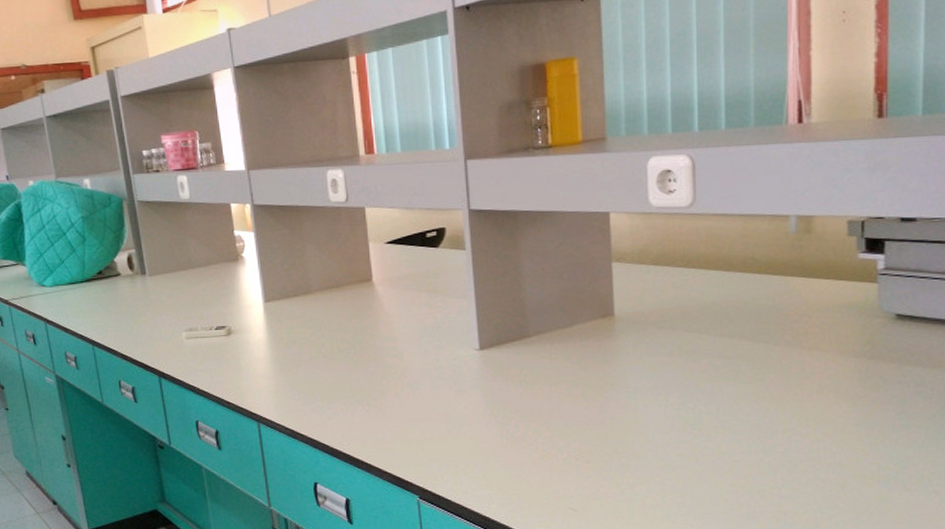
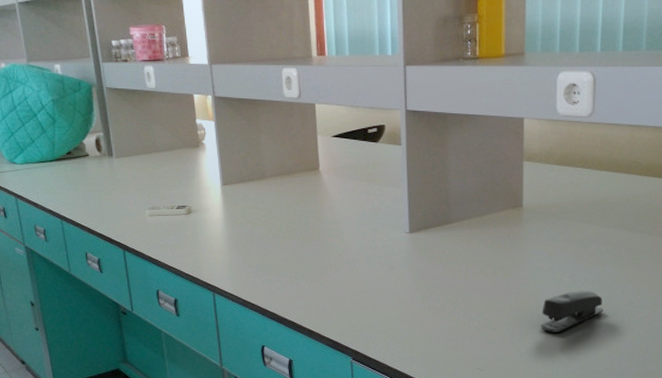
stapler: none [644,414,723,465] -> present [540,291,603,333]

